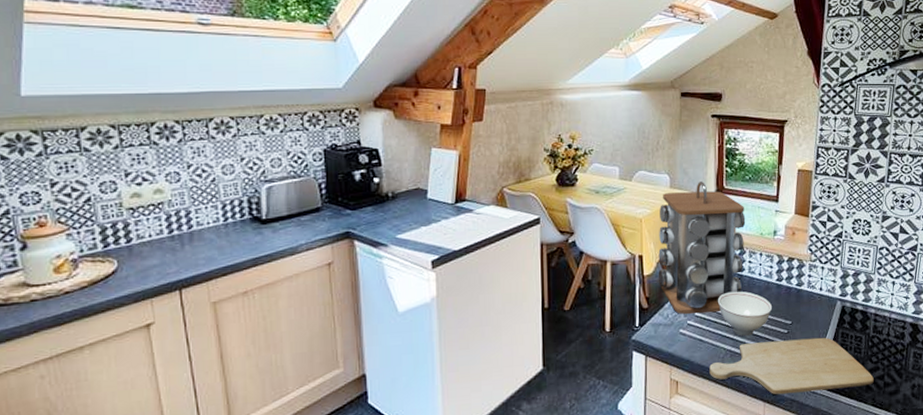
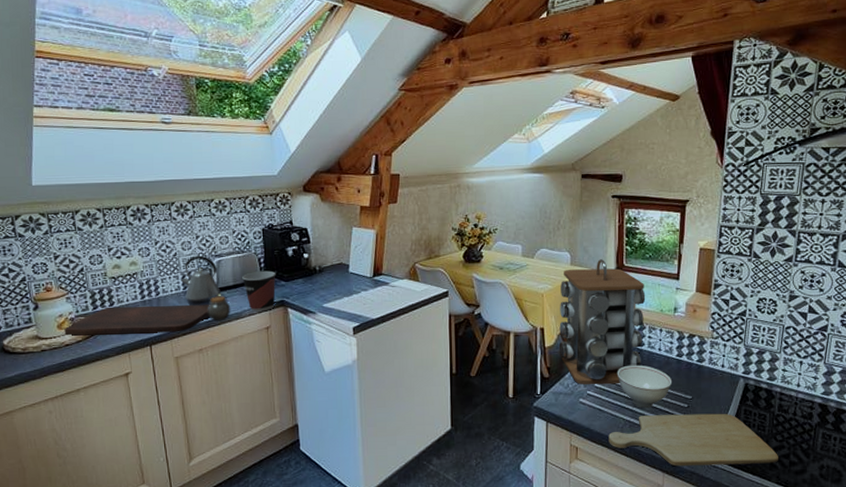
cutting board: none [63,237,258,281] -> present [64,304,210,336]
kettle: none [219,181,275,240] -> present [180,255,223,305]
jar: none [253,228,284,259] -> present [207,296,231,322]
cup: none [298,197,340,246] -> present [242,270,276,312]

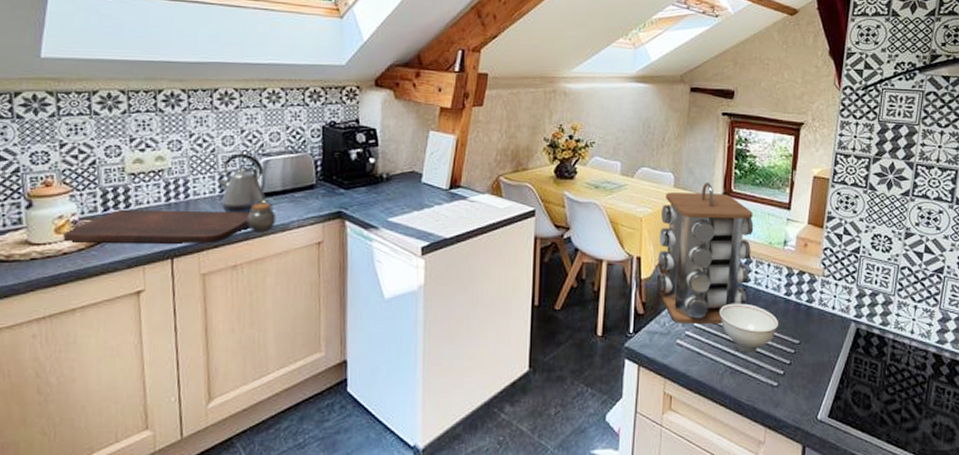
cup: present [242,270,276,312] -> none [293,175,335,224]
chopping board: present [608,413,778,467] -> none [707,361,889,421]

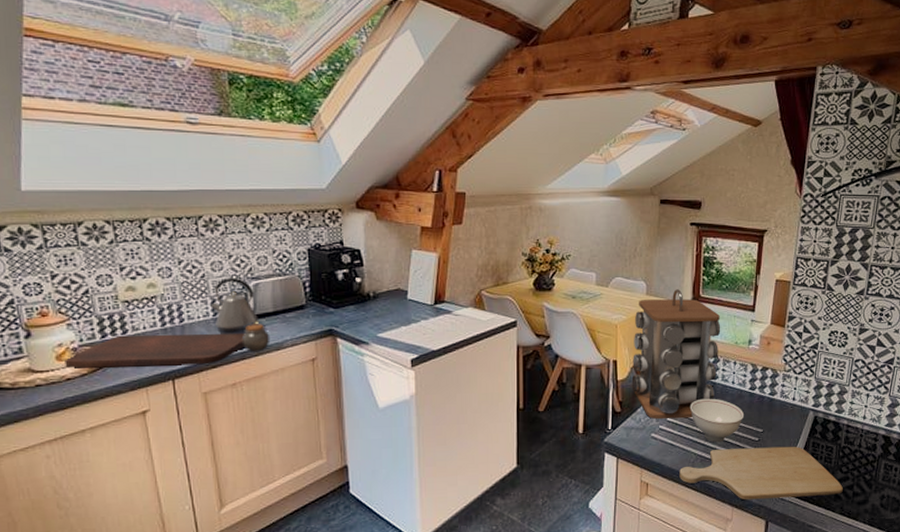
chopping board: none [707,361,889,421] -> present [679,446,843,500]

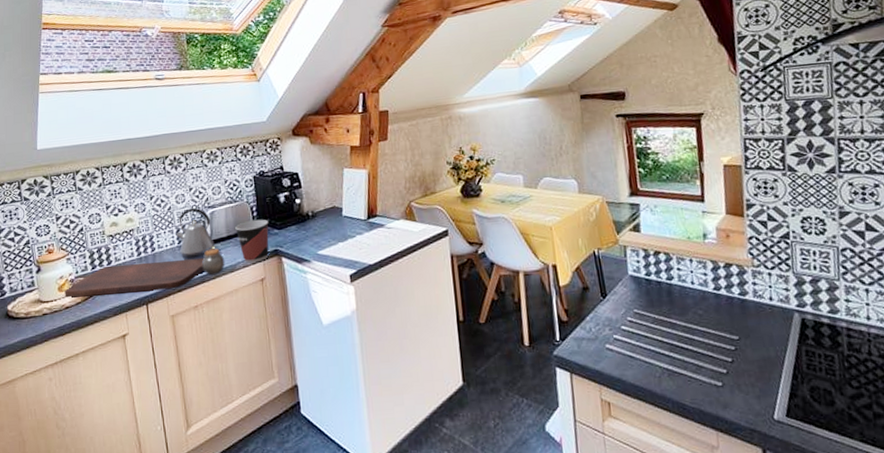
cup: none [284,296,324,342] -> present [235,219,269,264]
spice rack: present [631,289,721,419] -> none [570,184,673,328]
chopping board: present [679,446,843,500] -> none [644,355,859,423]
bowl: present [689,398,745,443] -> none [645,302,713,353]

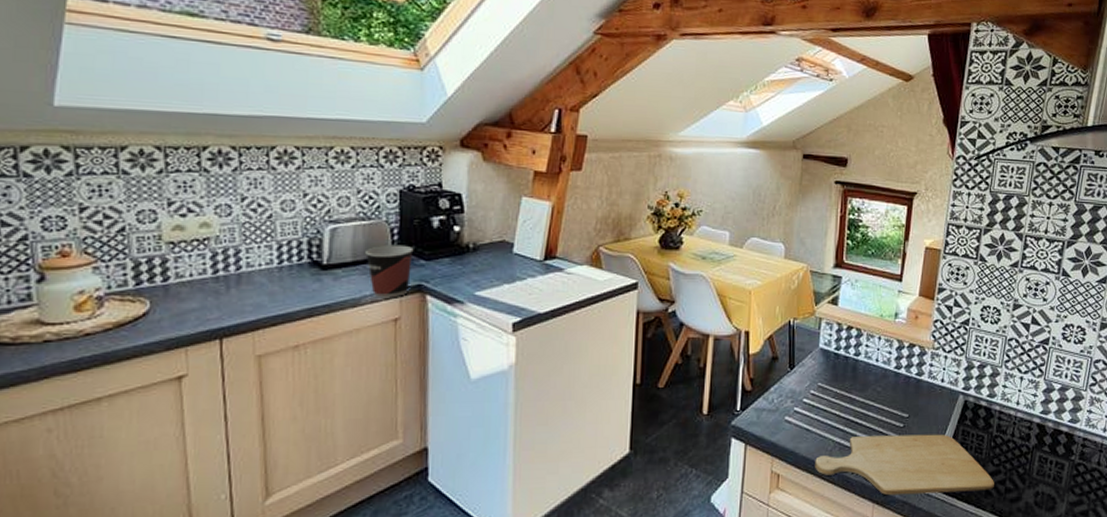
cutting board: present [64,257,205,298] -> none [84,283,316,322]
kettle: present [175,207,217,260] -> none [274,219,336,286]
jar: present [201,248,225,276] -> none [310,275,346,309]
chopping board: none [644,355,859,423] -> present [815,434,994,496]

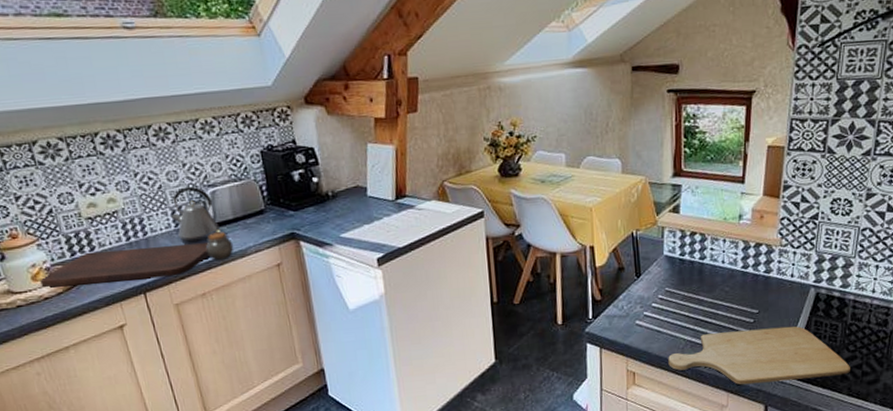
cutting board: none [84,283,316,322] -> present [40,242,209,288]
kettle: none [274,219,336,286] -> present [170,186,223,245]
jar: none [310,275,346,309] -> present [205,232,234,262]
cup: present [365,244,414,298] -> none [243,199,284,248]

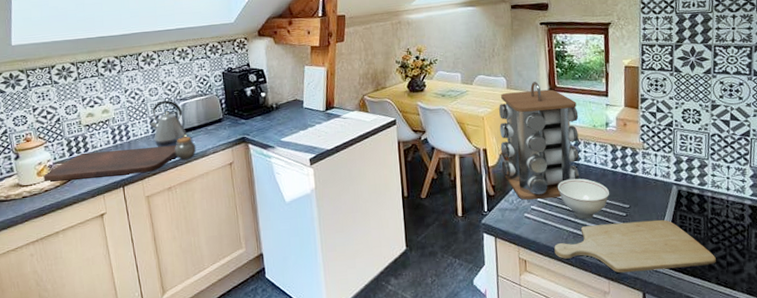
spice rack: none [611,164,707,305] -> present [499,82,580,200]
bowl: none [676,280,737,327] -> present [557,178,610,219]

